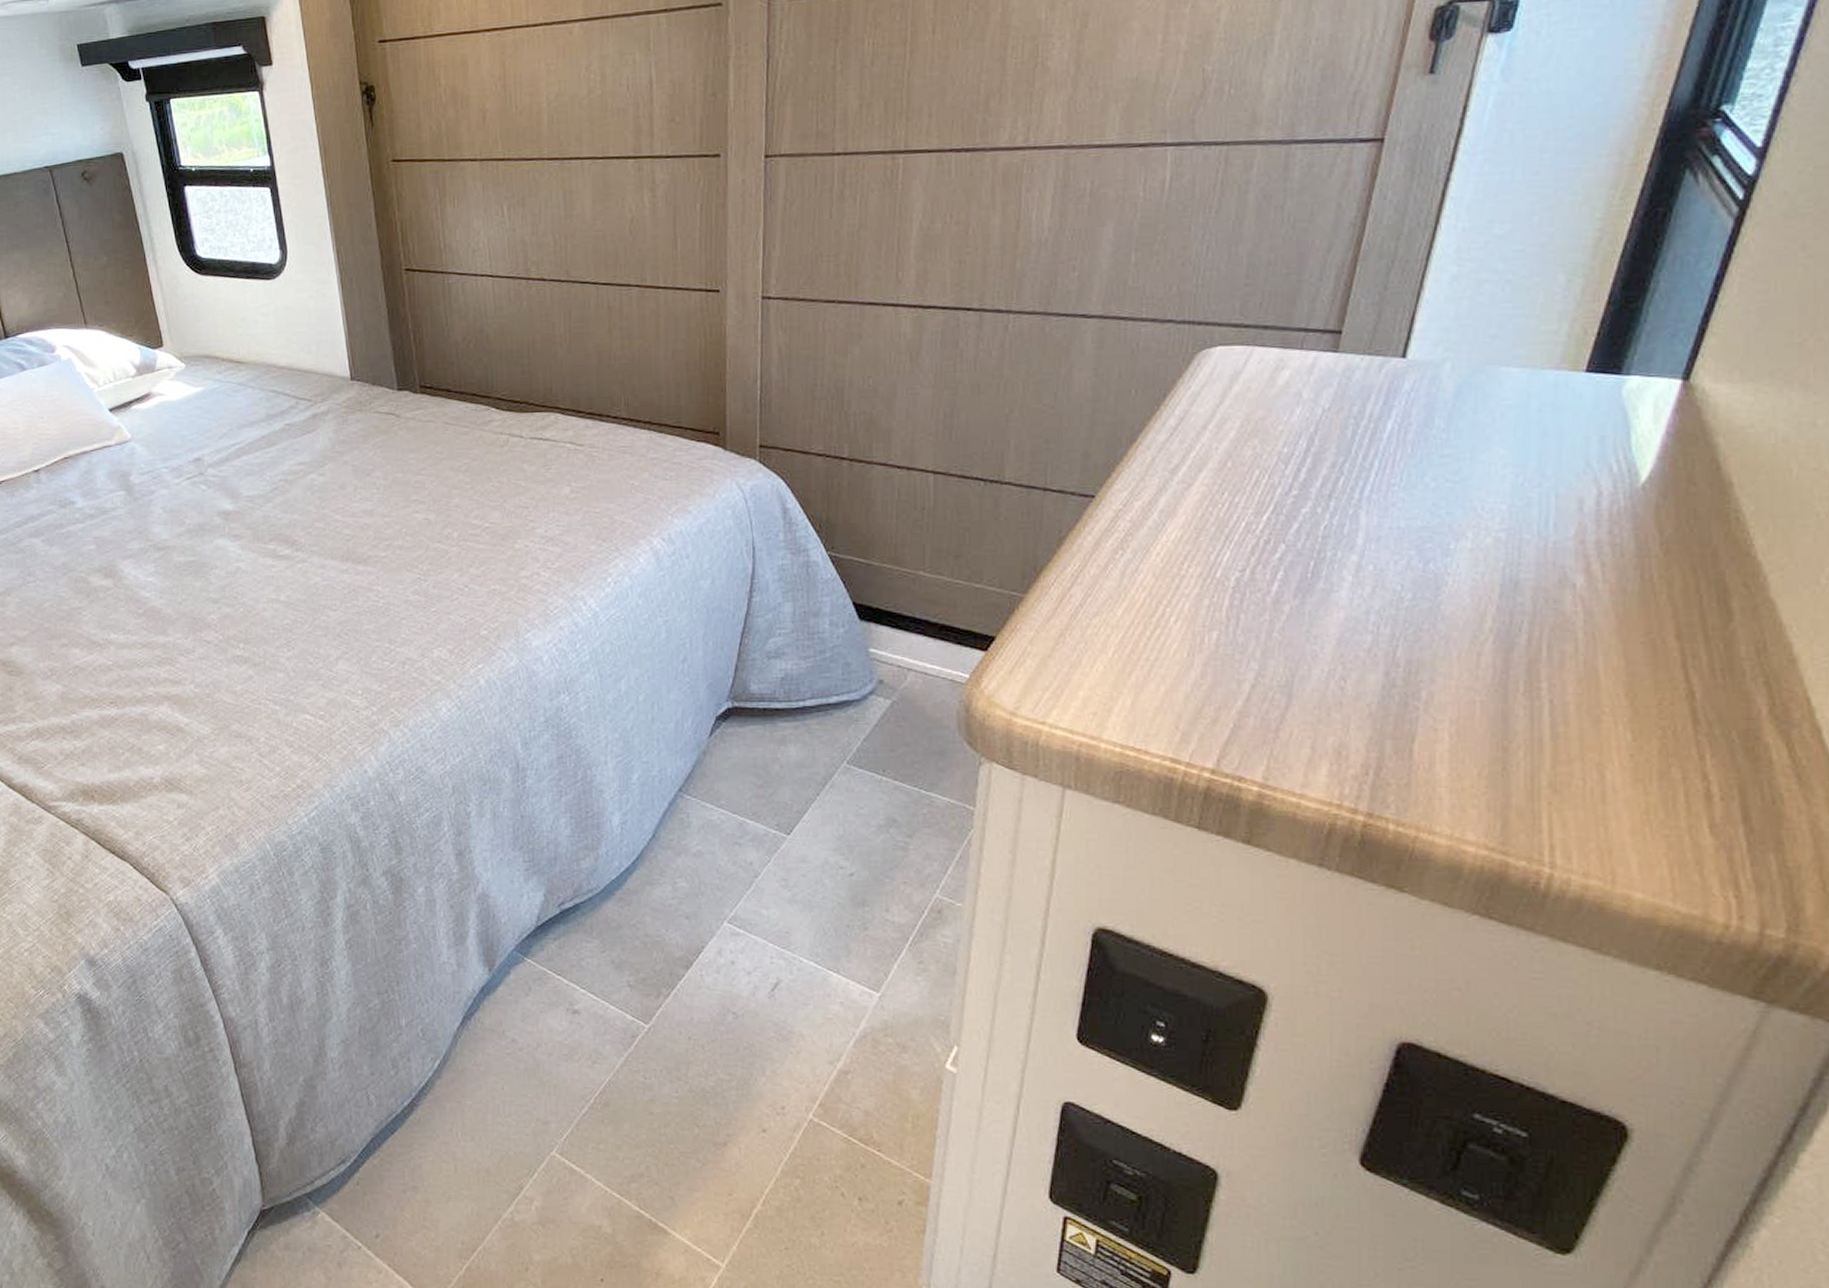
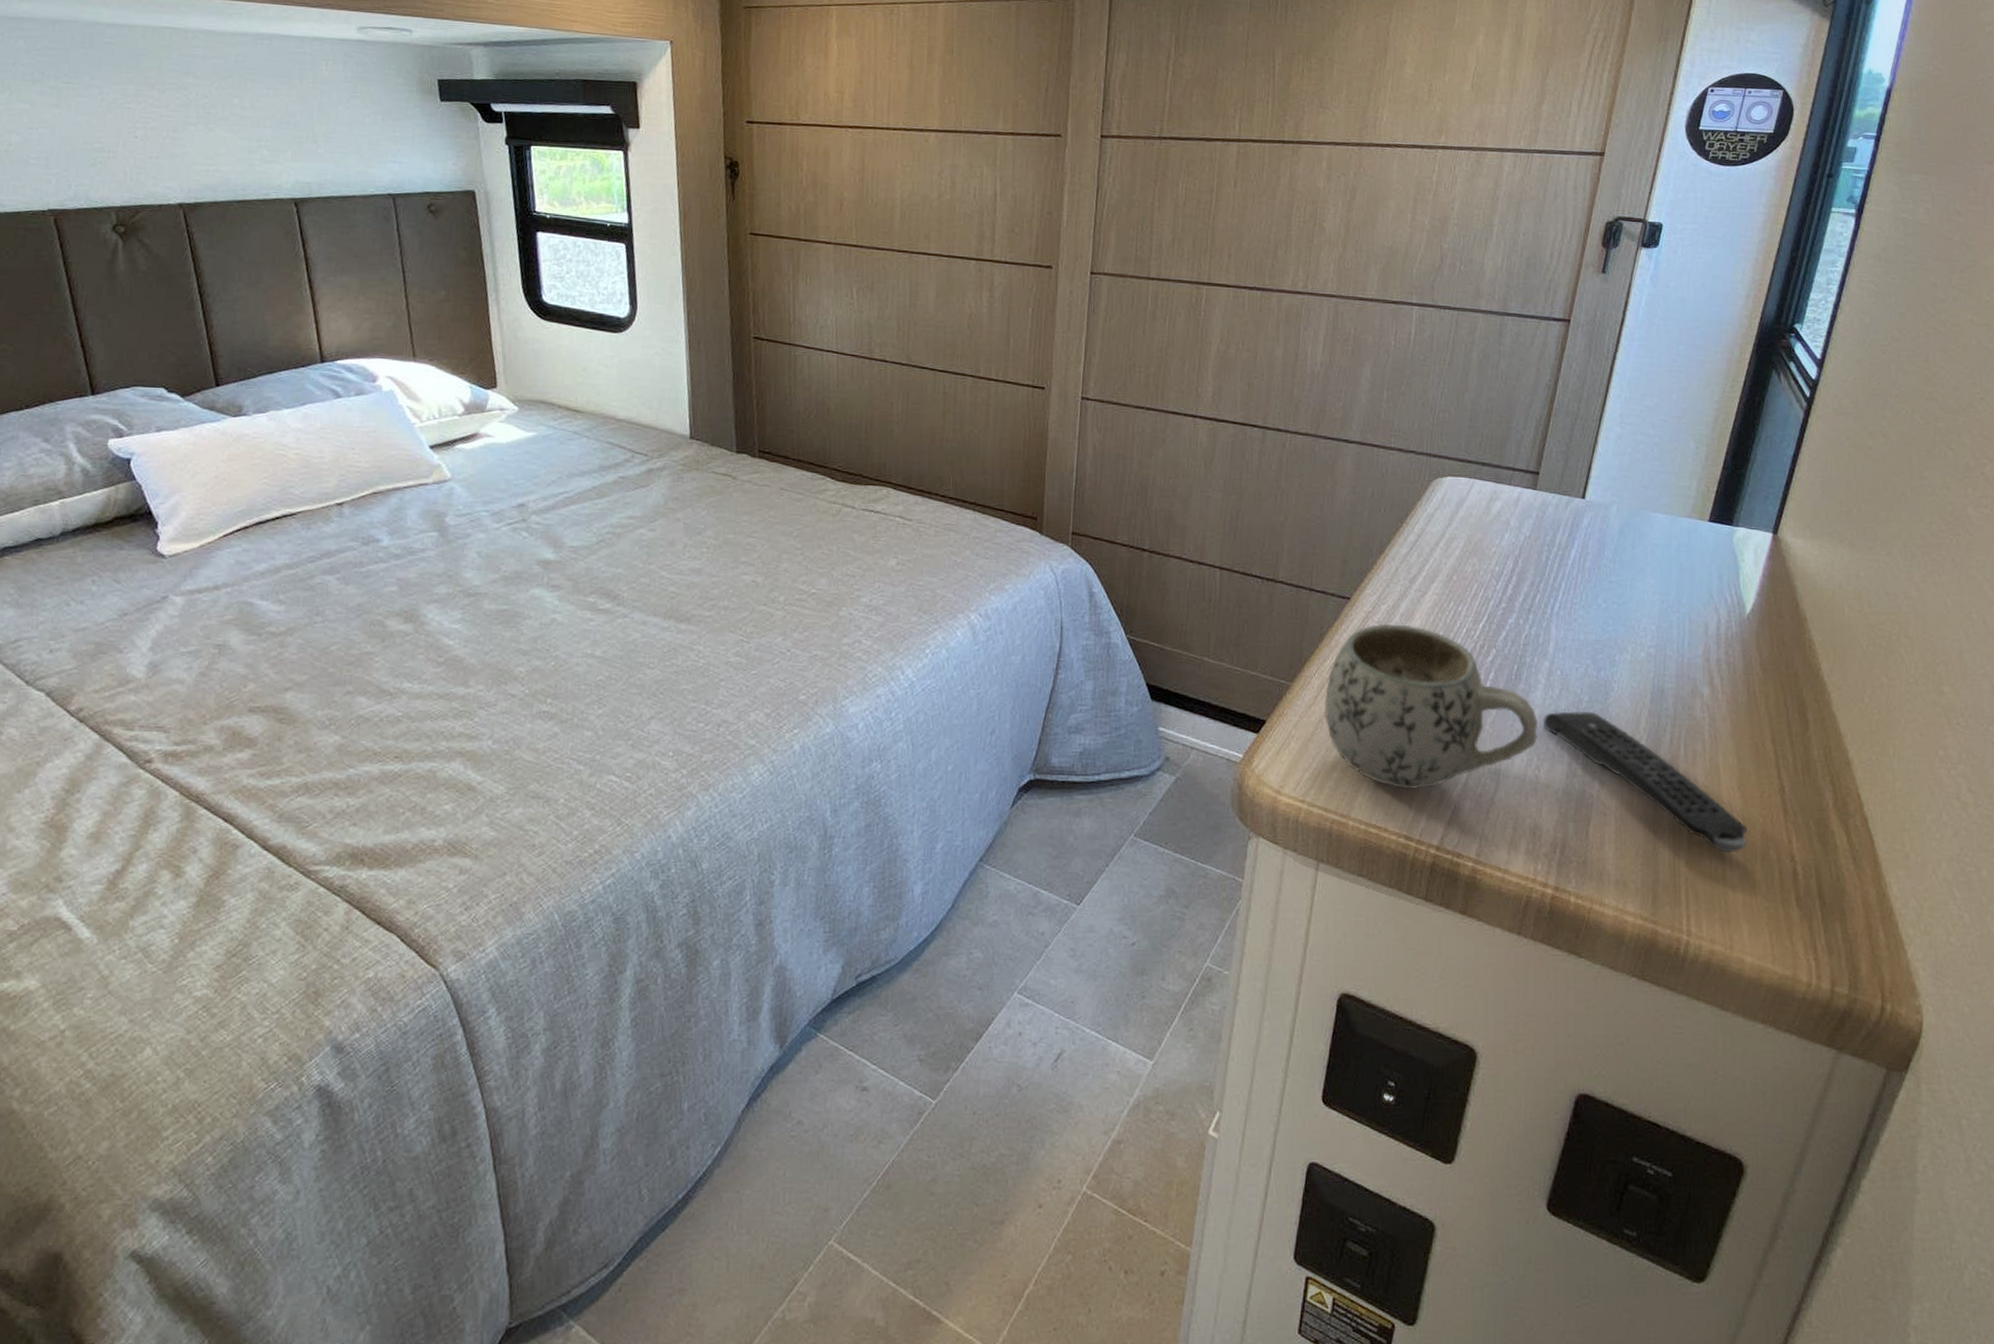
mug: none [1067,523,1342,708] -> present [1325,624,1537,790]
remote control: none [1349,610,1639,772] -> present [1542,711,1748,853]

